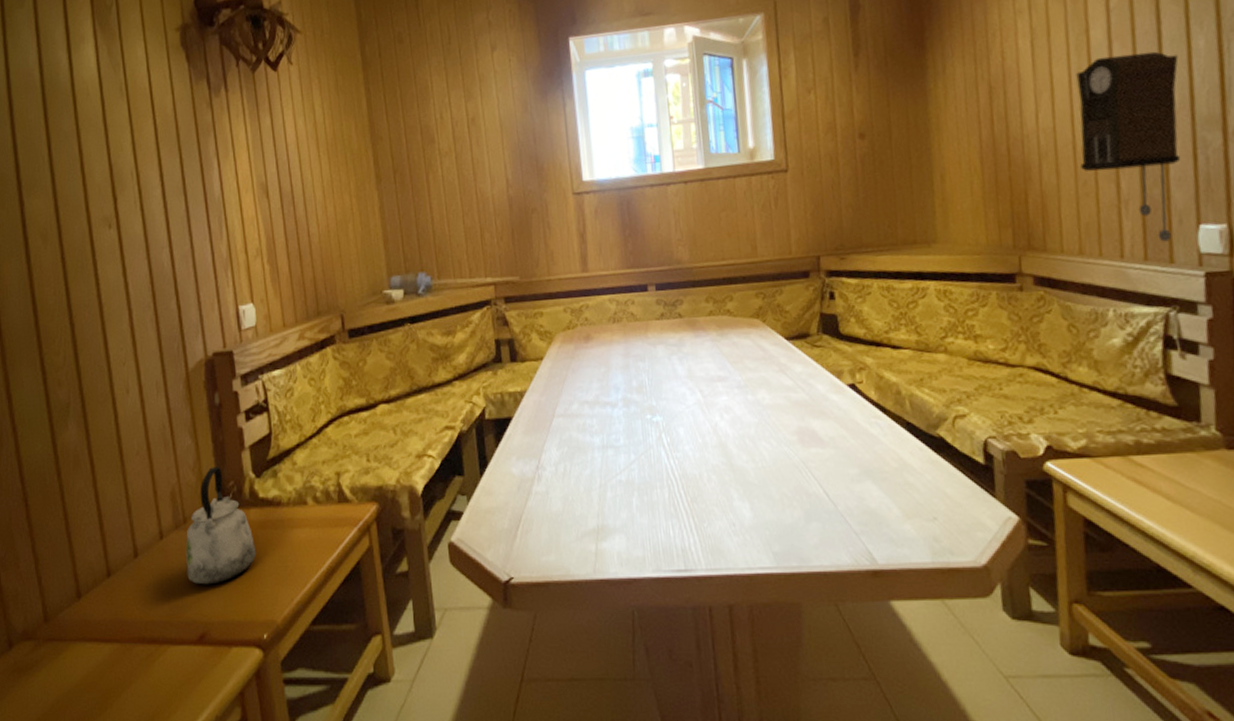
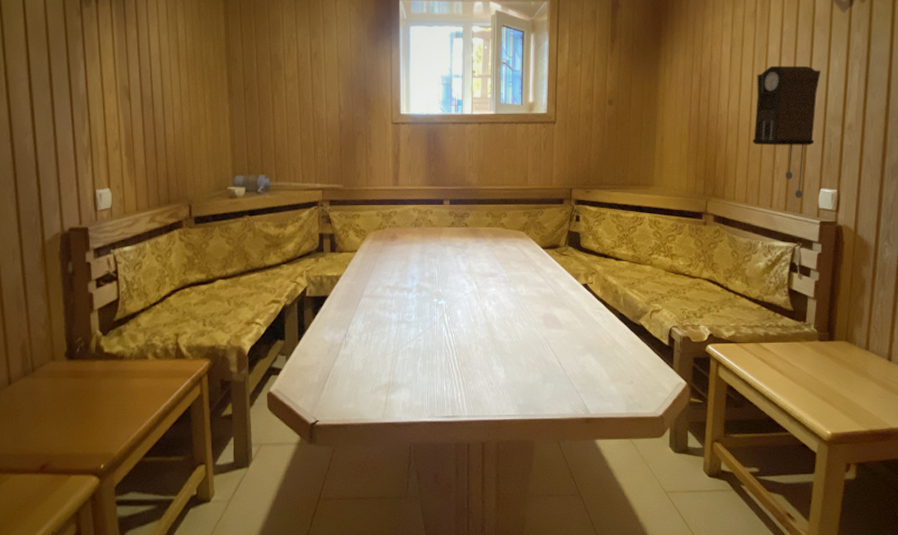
kettle: present [185,467,257,585] -> none [32,325,99,424]

